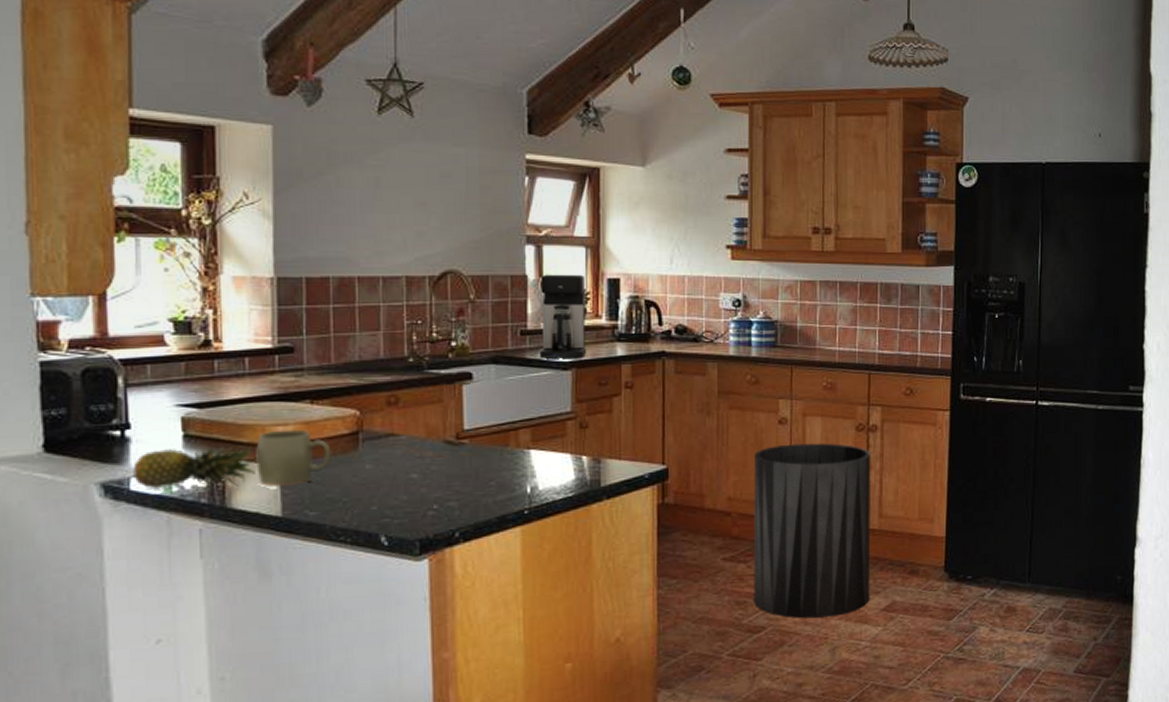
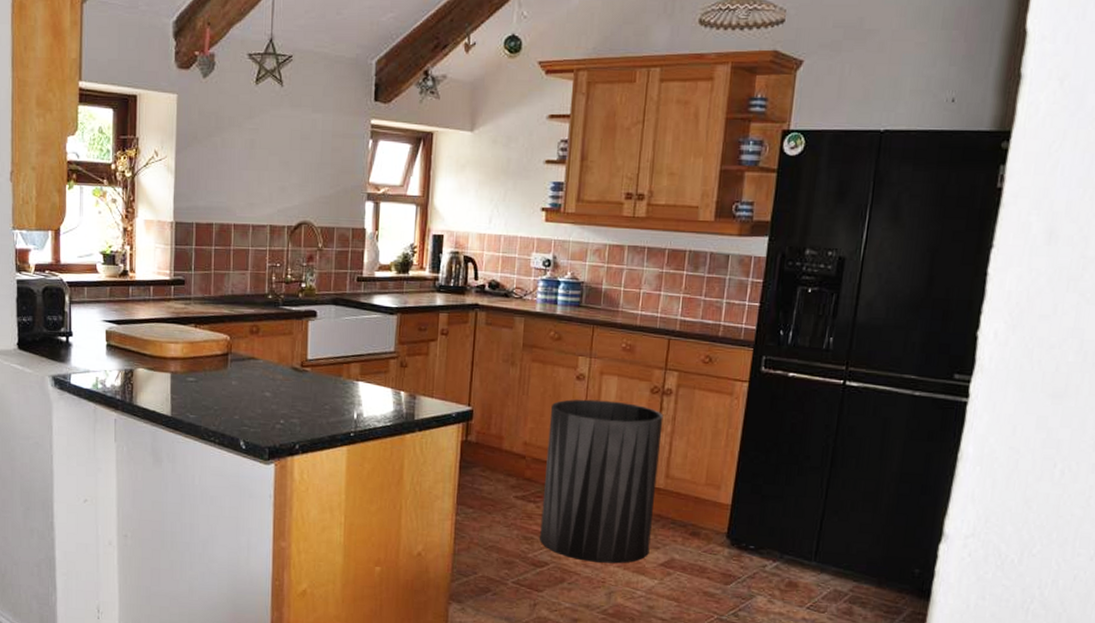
fruit: present [133,445,255,488] -> none [73,354,154,388]
mug: present [256,429,331,487] -> none [155,346,208,392]
coffee maker: present [539,274,587,360] -> none [371,228,413,306]

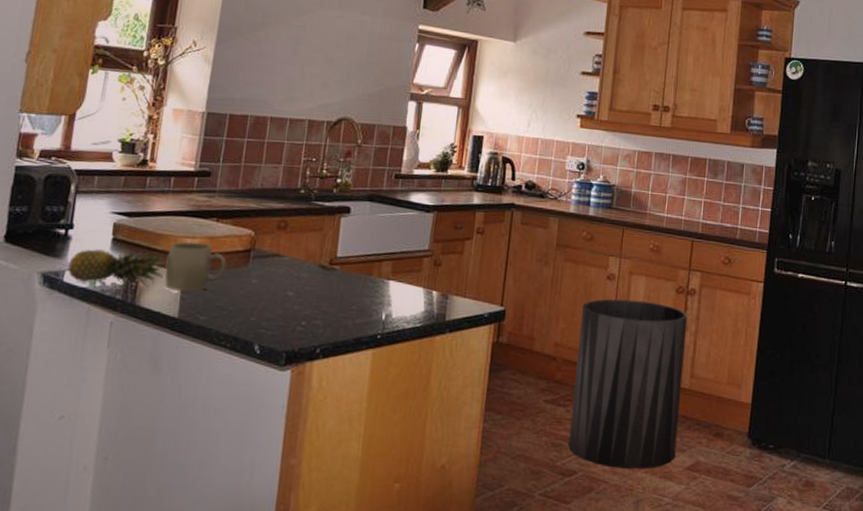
fruit: none [73,354,154,388] -> present [68,249,165,287]
mug: none [155,346,208,392] -> present [164,241,227,292]

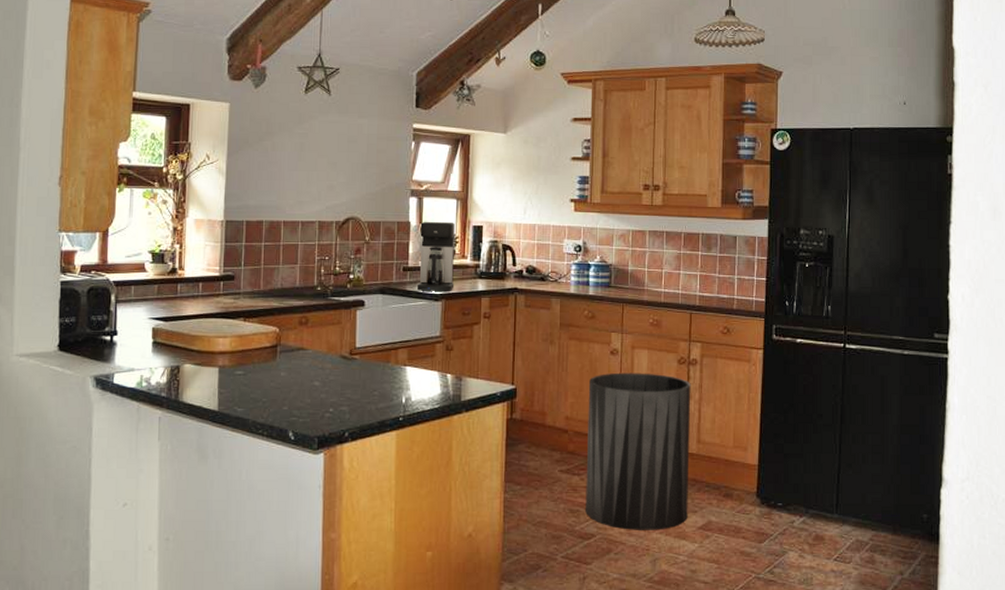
fruit: present [68,249,165,287] -> none [116,352,201,384]
mug: present [164,241,227,292] -> none [202,341,257,386]
coffee maker: none [407,127,454,204] -> present [416,221,455,293]

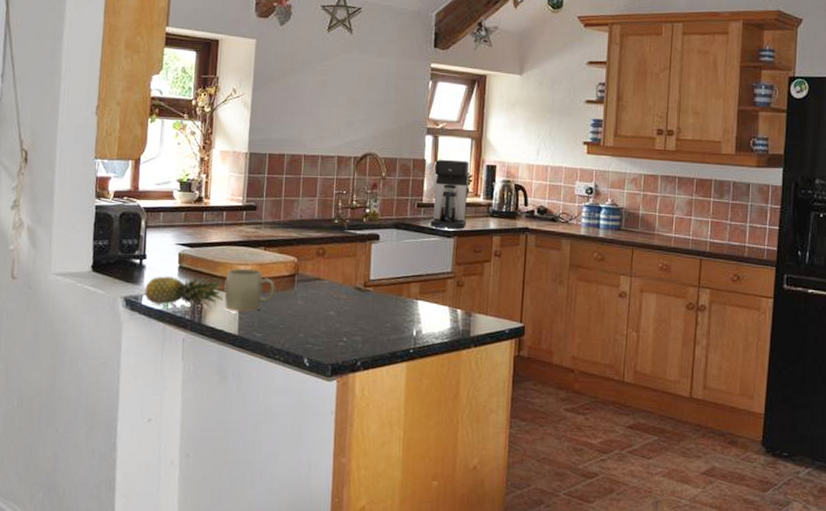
fruit: none [116,352,201,384] -> present [145,276,223,308]
mug: none [202,341,257,386] -> present [224,268,275,312]
trash can: present [585,372,691,530] -> none [589,315,699,473]

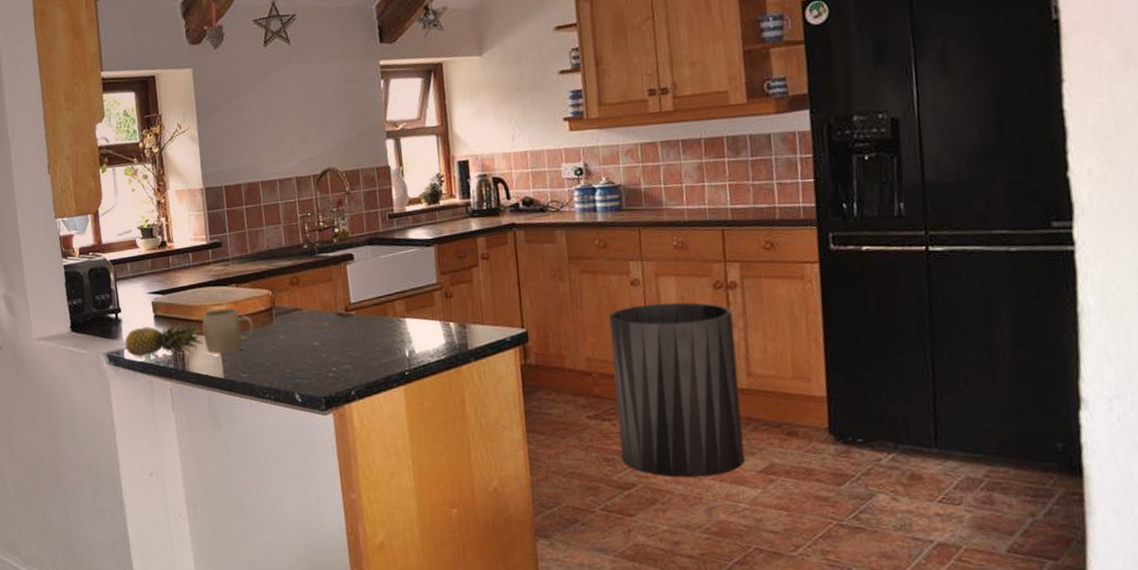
coffee maker: present [430,159,469,230] -> none [401,161,446,238]
trash can: none [589,315,699,473] -> present [608,302,745,477]

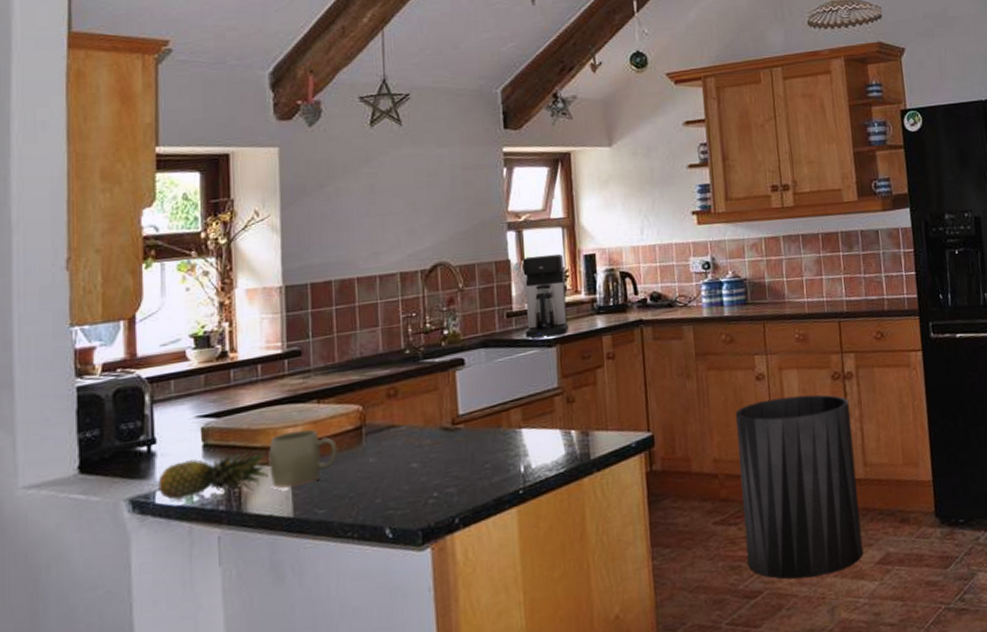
coffee maker: none [401,161,446,238] -> present [522,254,570,339]

